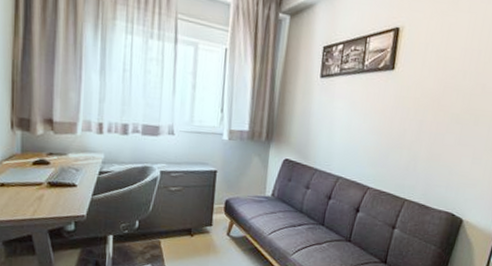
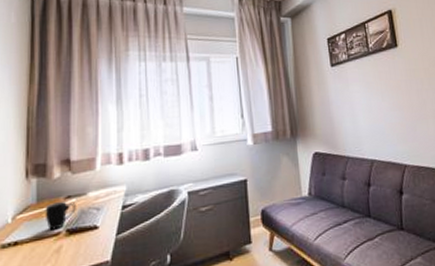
mug: none [28,156,57,180] -> present [45,201,76,230]

